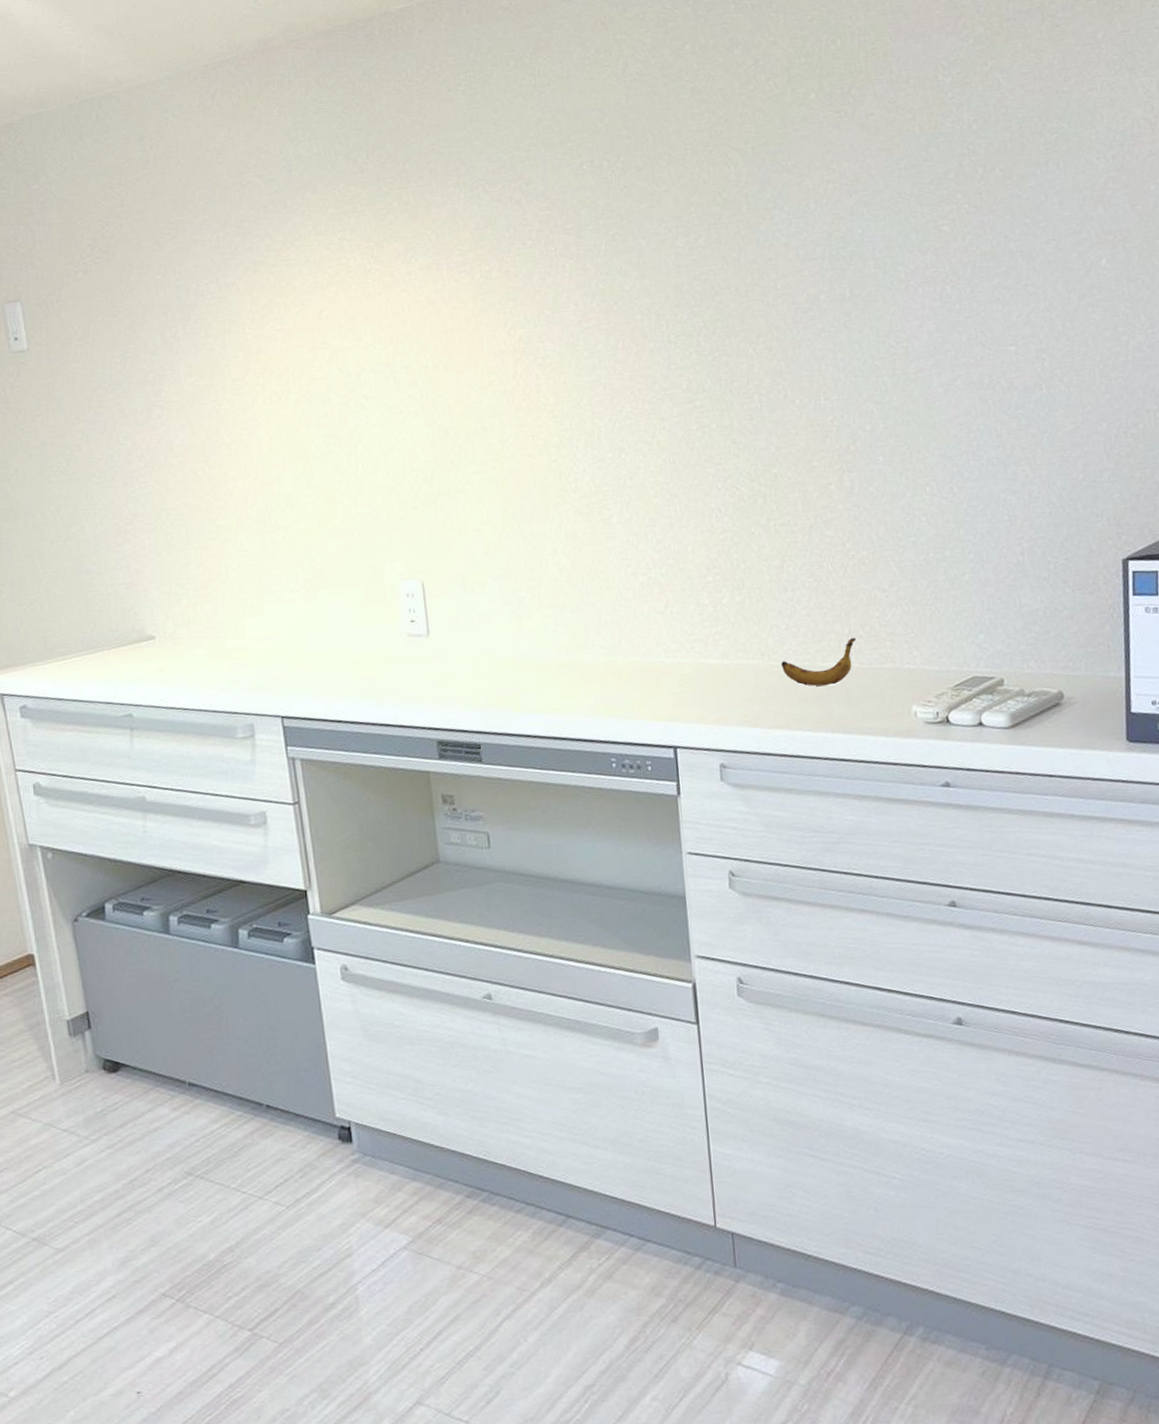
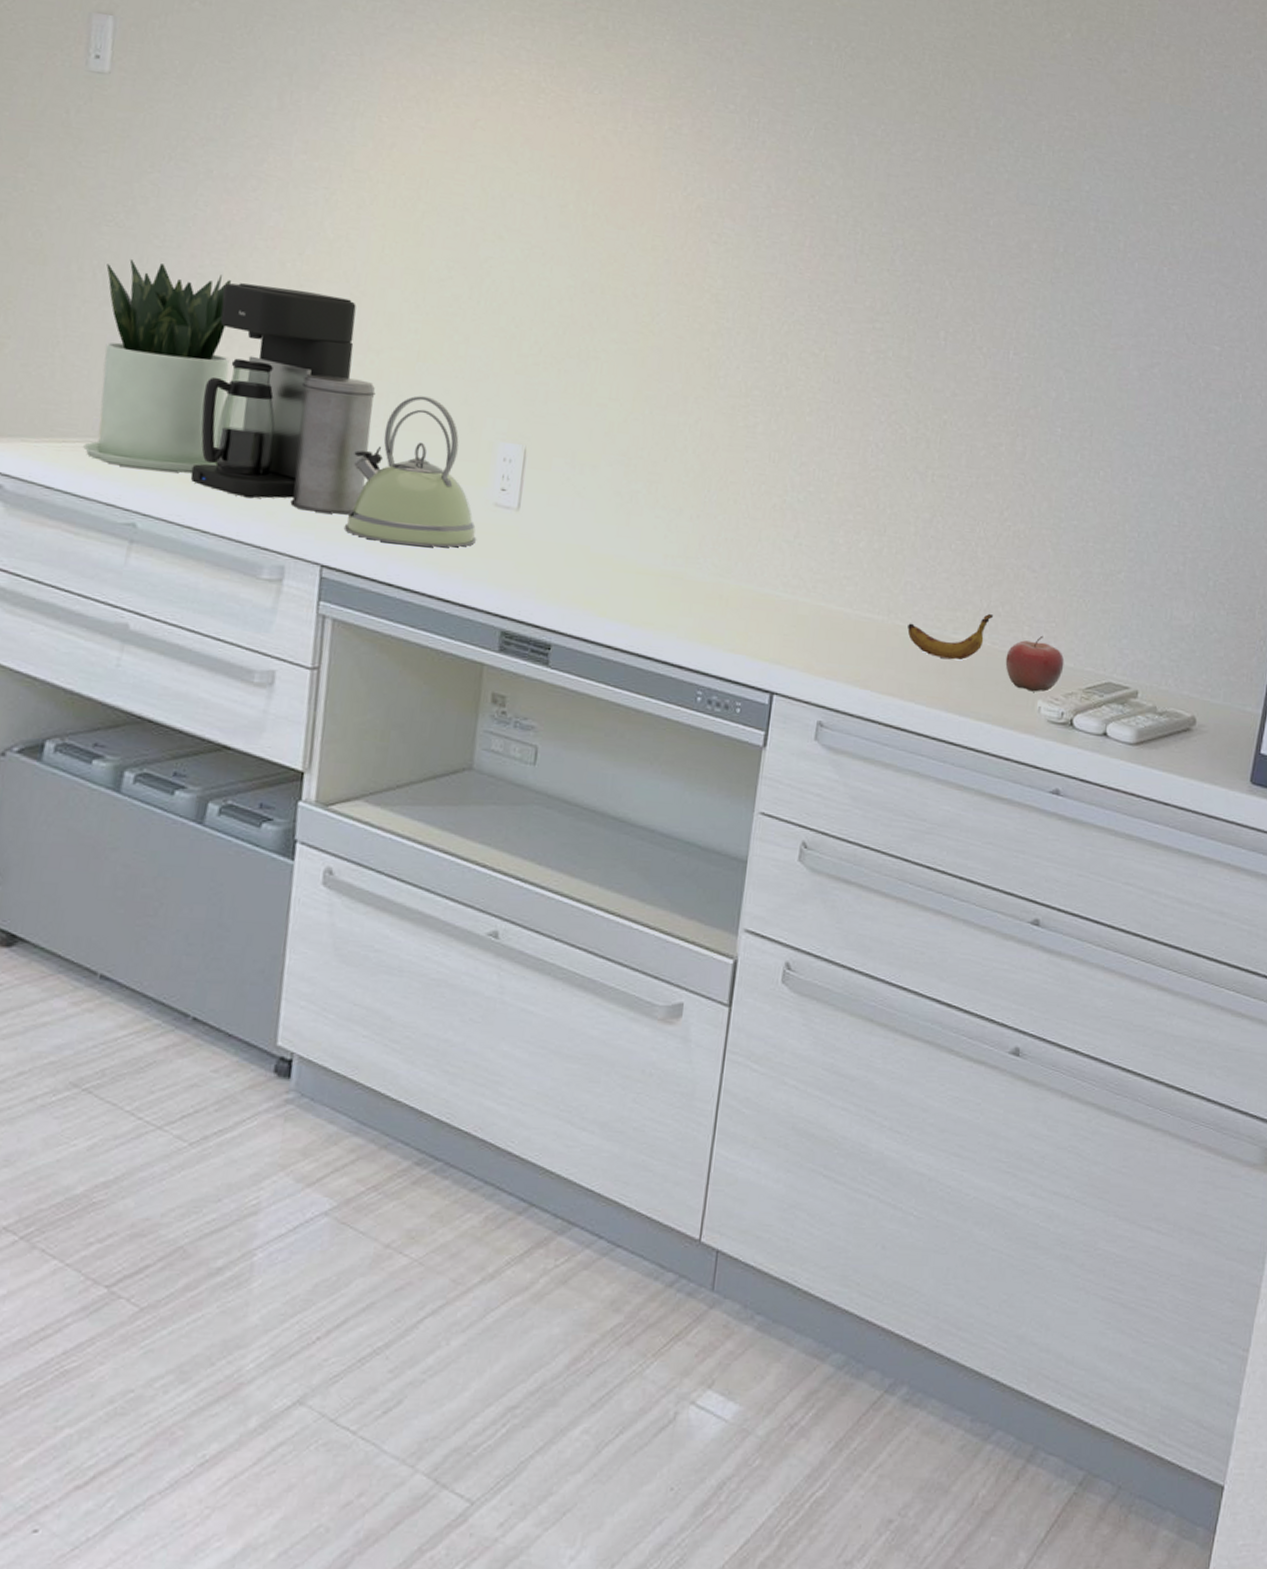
planter: none [62,494,182,670] -> present [83,259,231,474]
coffee maker: none [154,490,270,674] -> present [190,283,356,499]
canister: none [232,555,301,674] -> present [290,374,376,515]
kettle: none [286,556,401,687] -> present [344,396,477,548]
fruit: none [875,647,930,700] -> present [1005,635,1065,692]

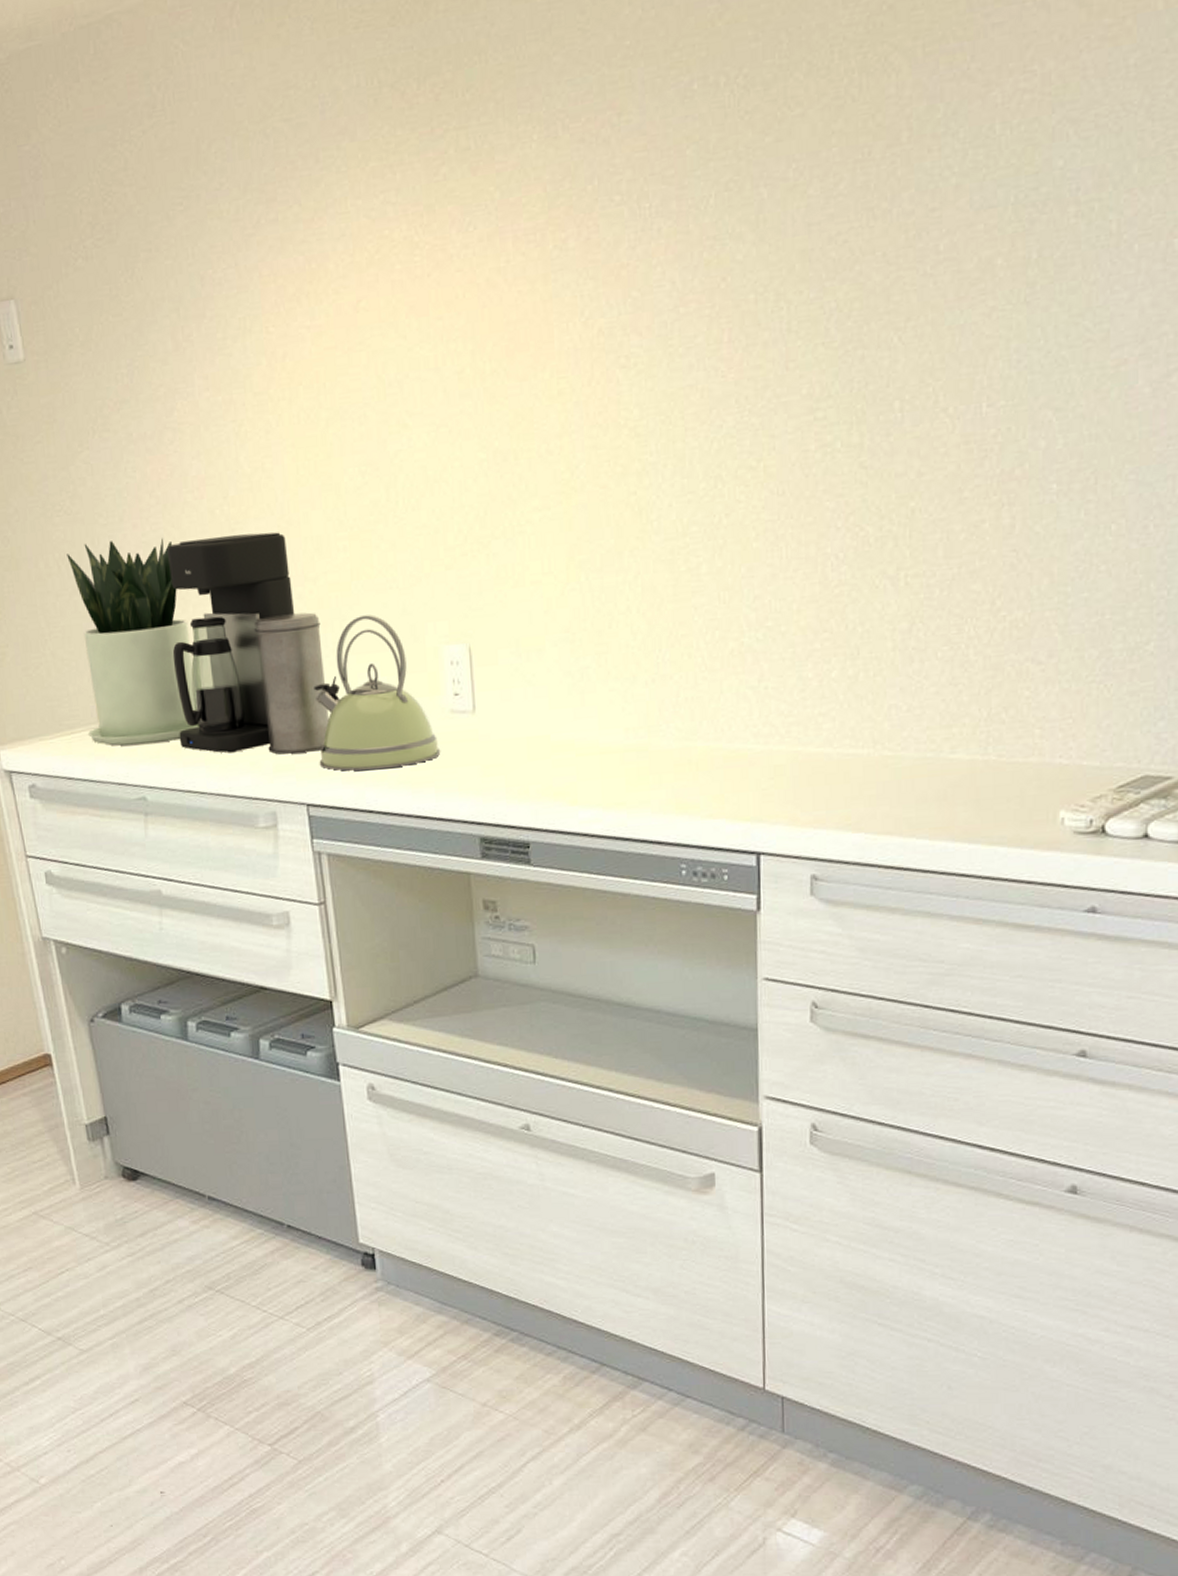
banana: present [907,613,993,661] -> none [898,722,995,784]
fruit: present [1005,635,1065,692] -> none [1016,736,1088,803]

